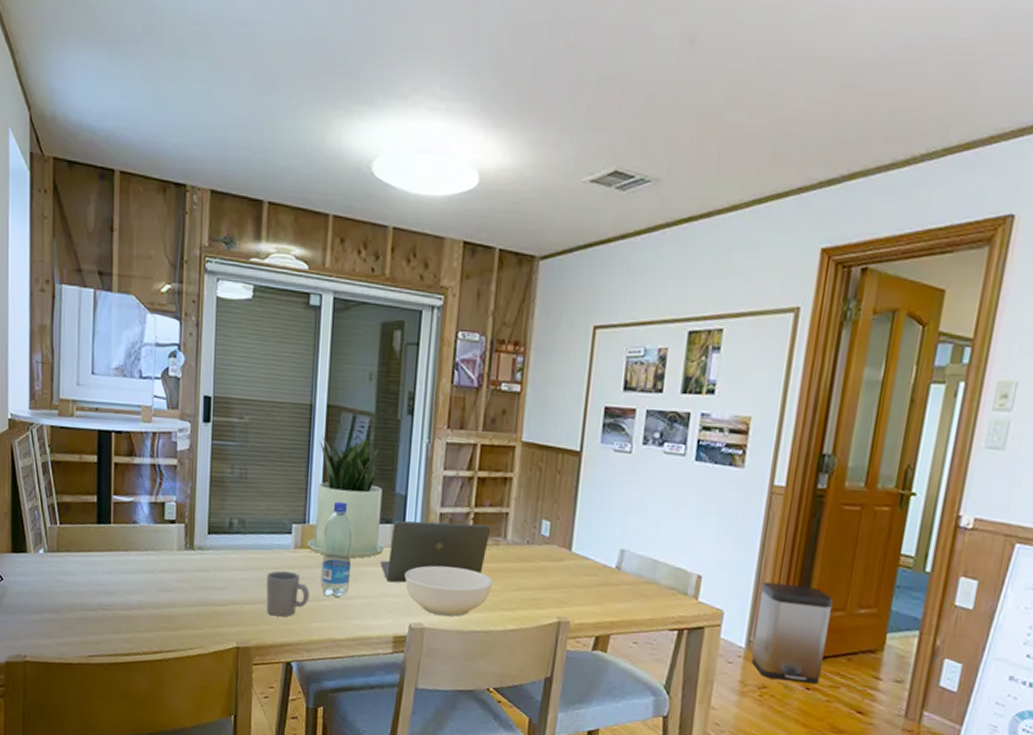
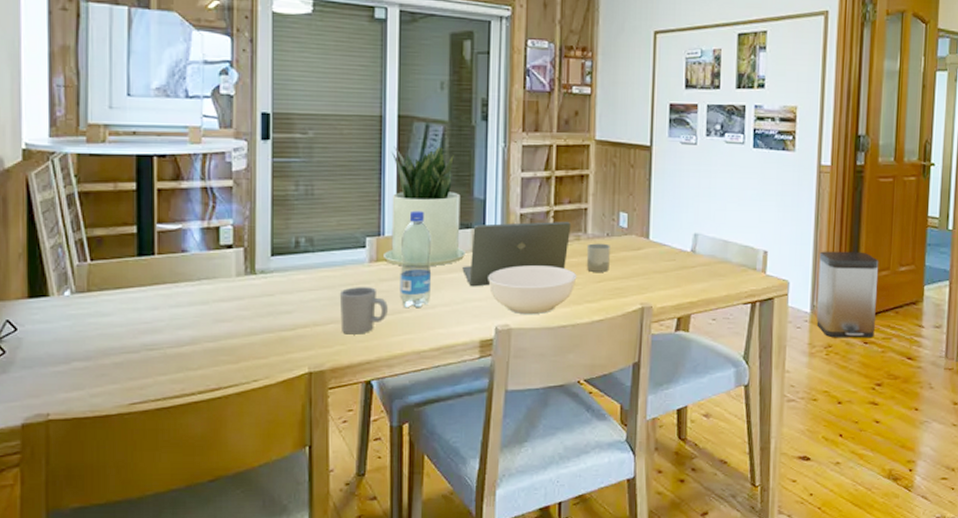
cup: none [503,549,530,581] -> present [586,243,610,272]

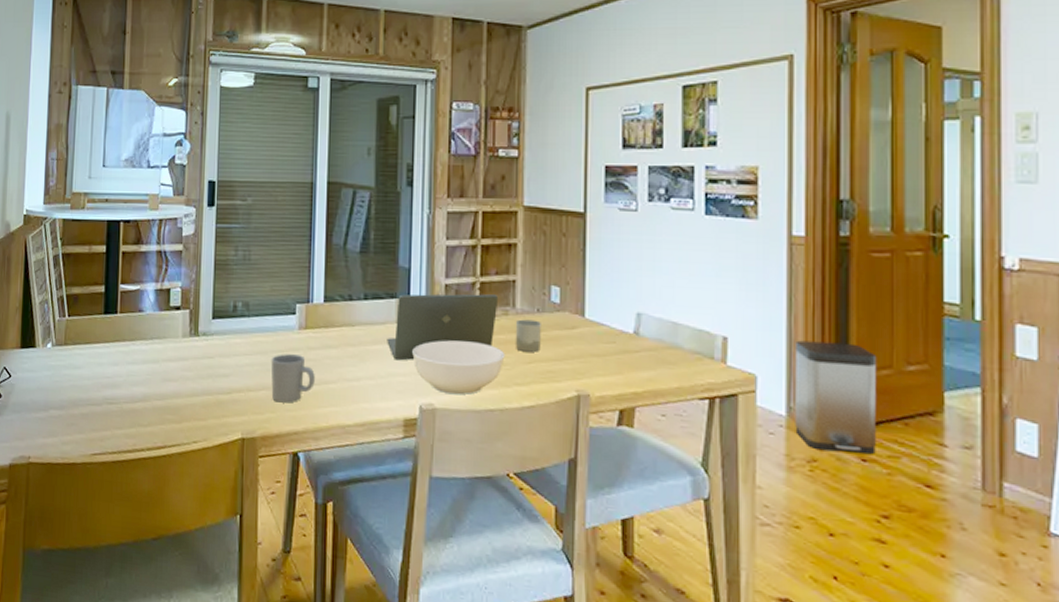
planter: present [382,146,467,267] -> none [311,212,392,337]
bottle: present [399,210,432,309] -> none [326,278,358,380]

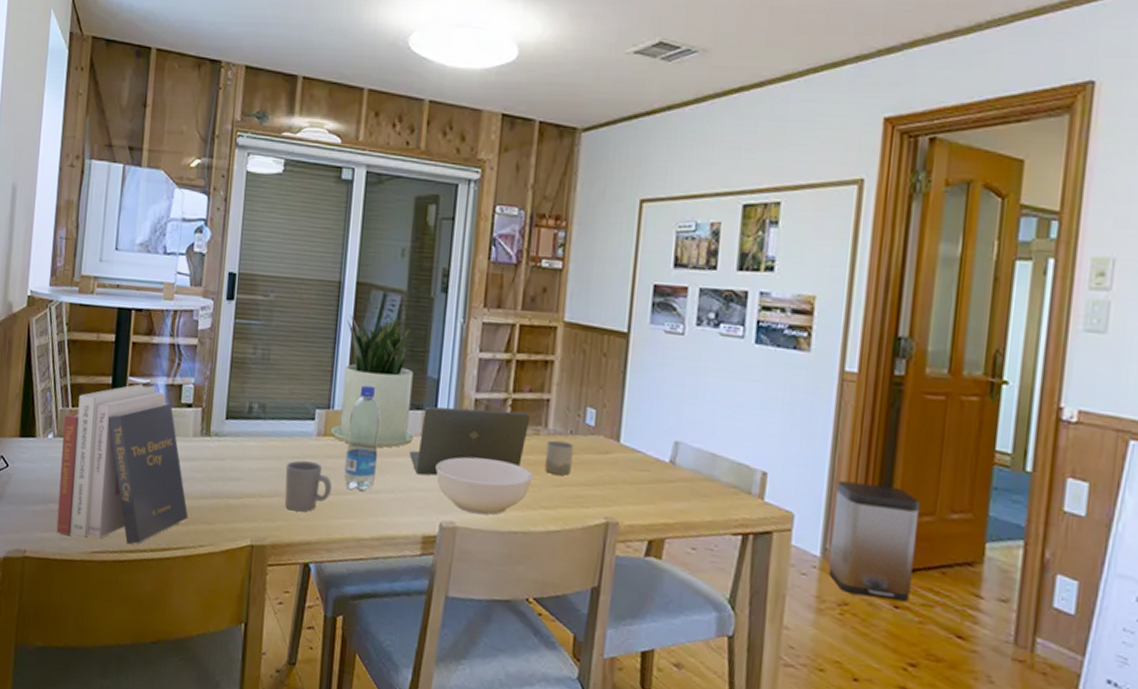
books: none [58,290,182,445] -> present [56,384,189,545]
planter: none [311,212,392,337] -> present [330,314,416,448]
bottle: none [326,278,358,380] -> present [344,385,381,492]

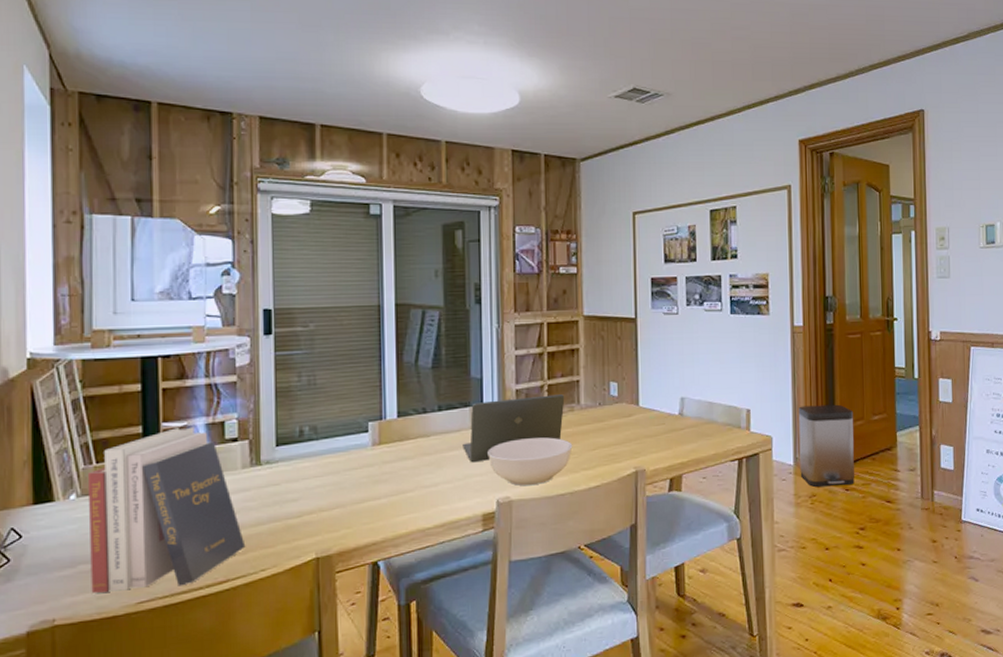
mug: present [284,460,332,512] -> none [344,470,392,518]
planter: present [330,314,416,448] -> none [385,330,466,447]
bottle: present [344,385,381,492] -> none [402,393,434,488]
cup: present [544,440,573,476] -> none [580,412,603,441]

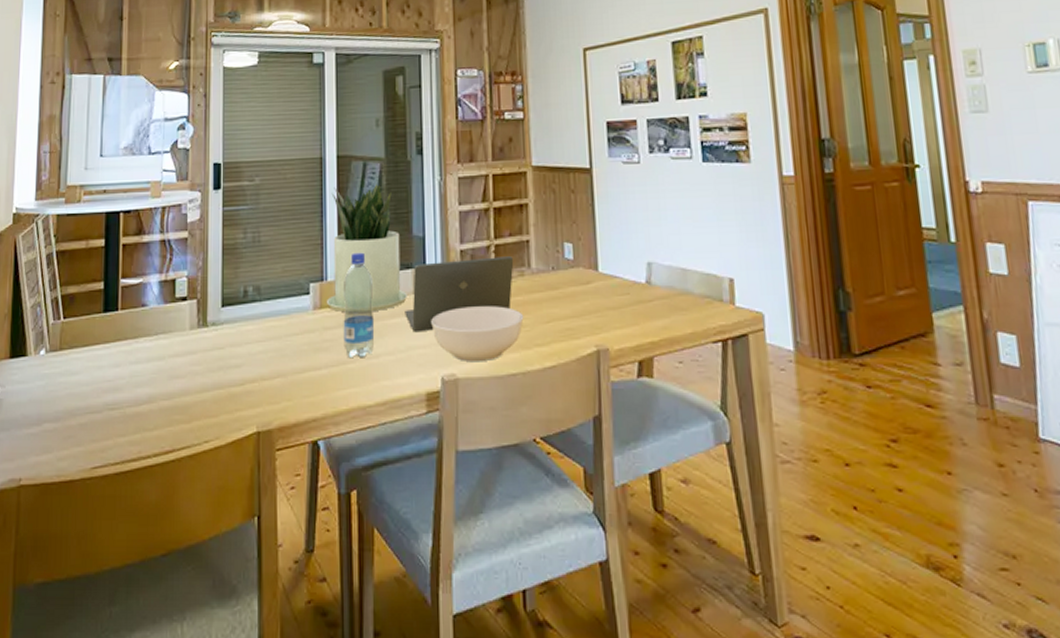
books: present [87,427,246,593] -> none [53,284,191,454]
planter: none [385,330,466,447] -> present [326,184,409,312]
bottle: none [402,393,434,488] -> present [342,252,375,359]
pedal bin: present [798,404,855,488] -> none [795,274,879,382]

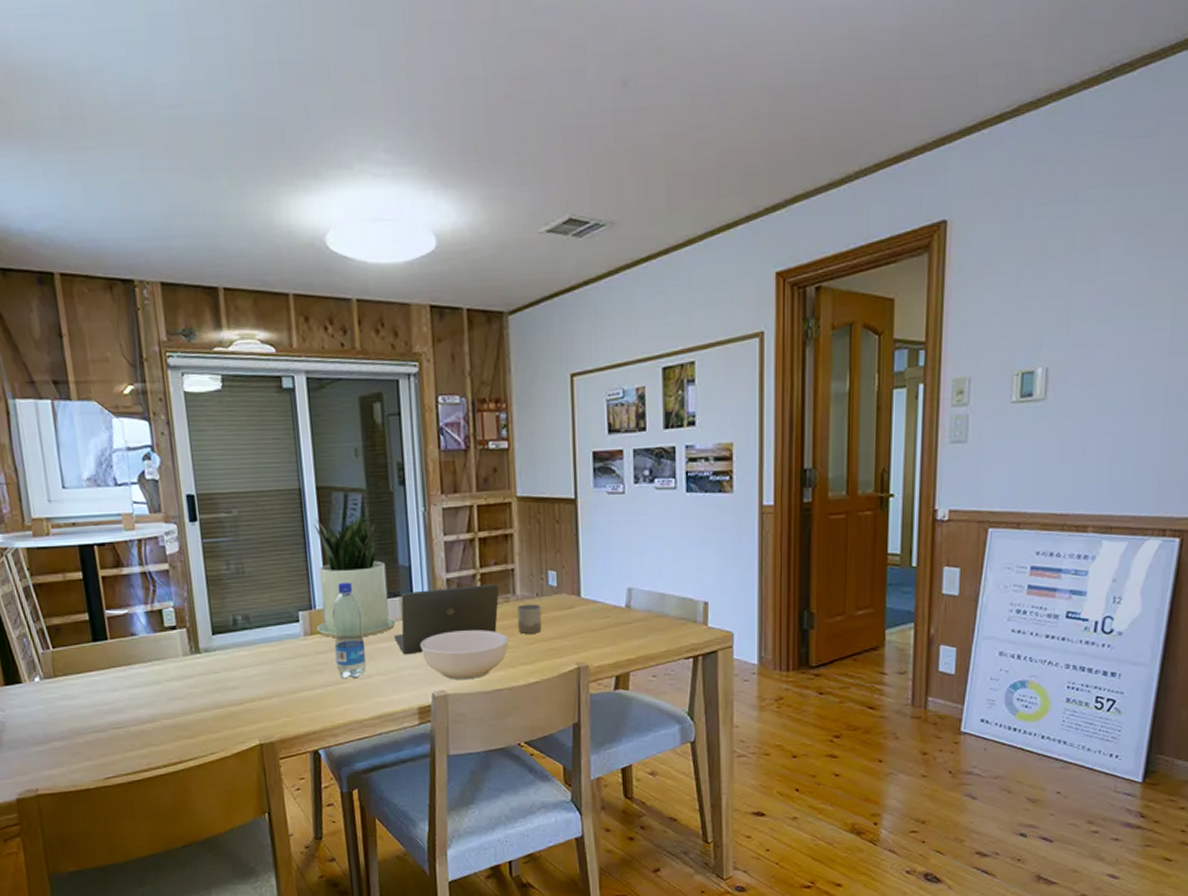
cup: none [531,278,558,311] -> present [516,604,542,634]

